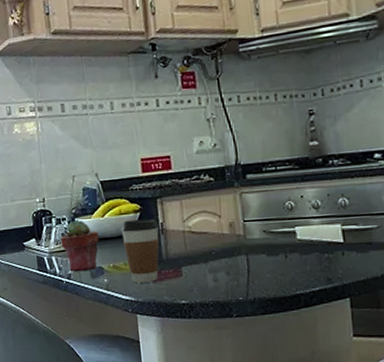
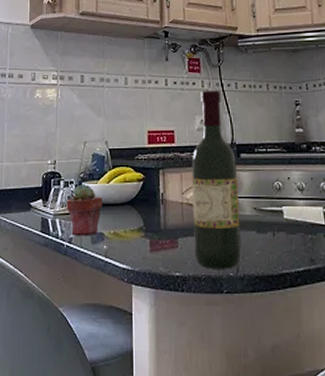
coffee cup: present [121,219,160,283] -> none [124,188,159,252]
wine bottle: none [191,107,252,295] -> present [191,91,242,269]

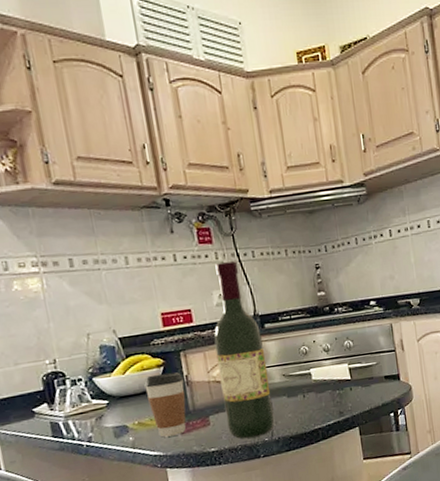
potted succulent: present [66,184,103,236] -> none [77,379,122,434]
coffee cup: none [124,188,159,252] -> present [144,372,186,438]

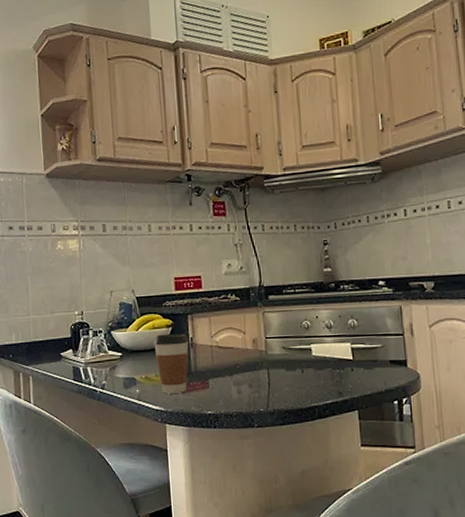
wine bottle: present [214,261,275,439] -> none [220,234,272,406]

